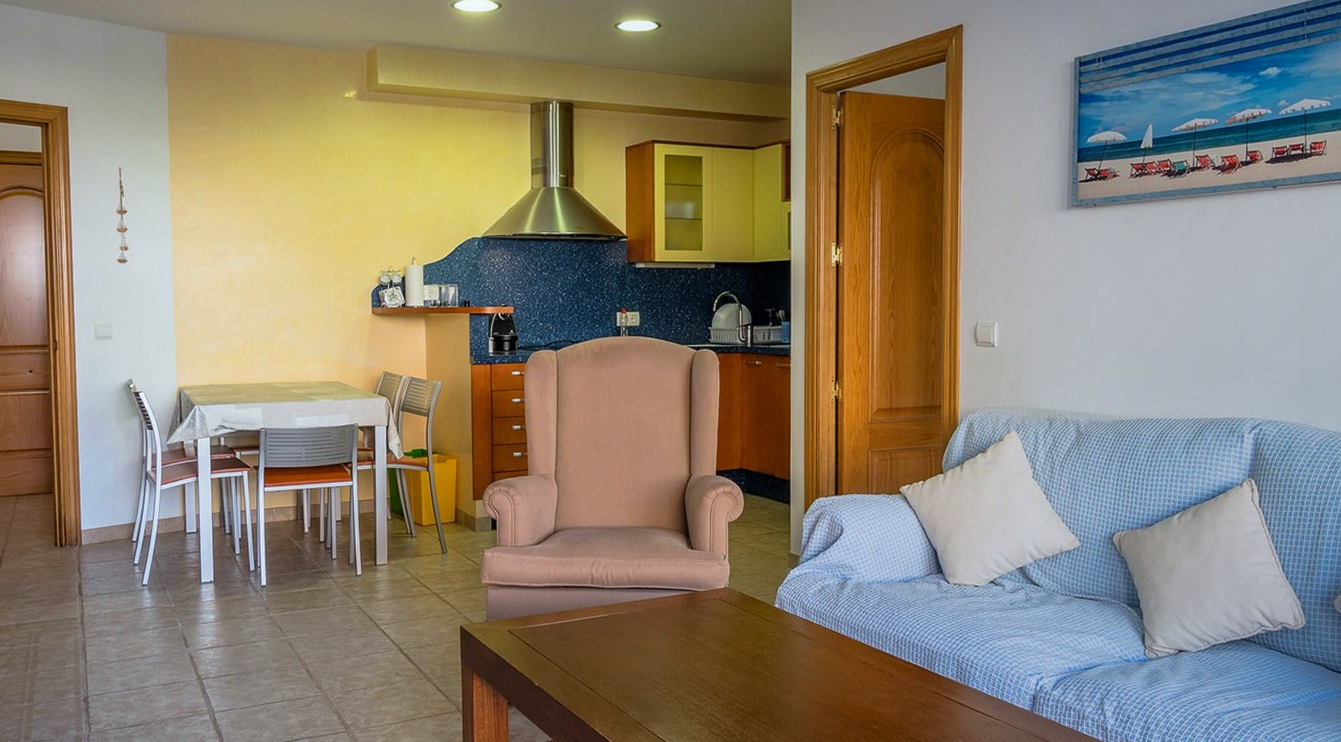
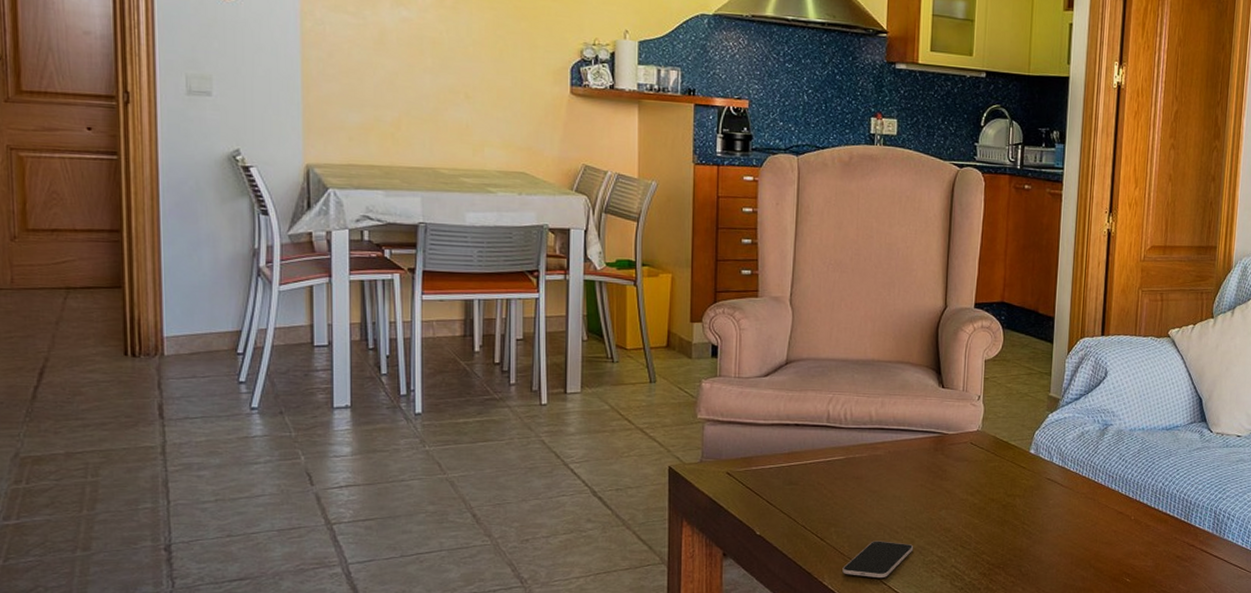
smartphone: none [611,690,673,725] -> present [842,541,914,579]

